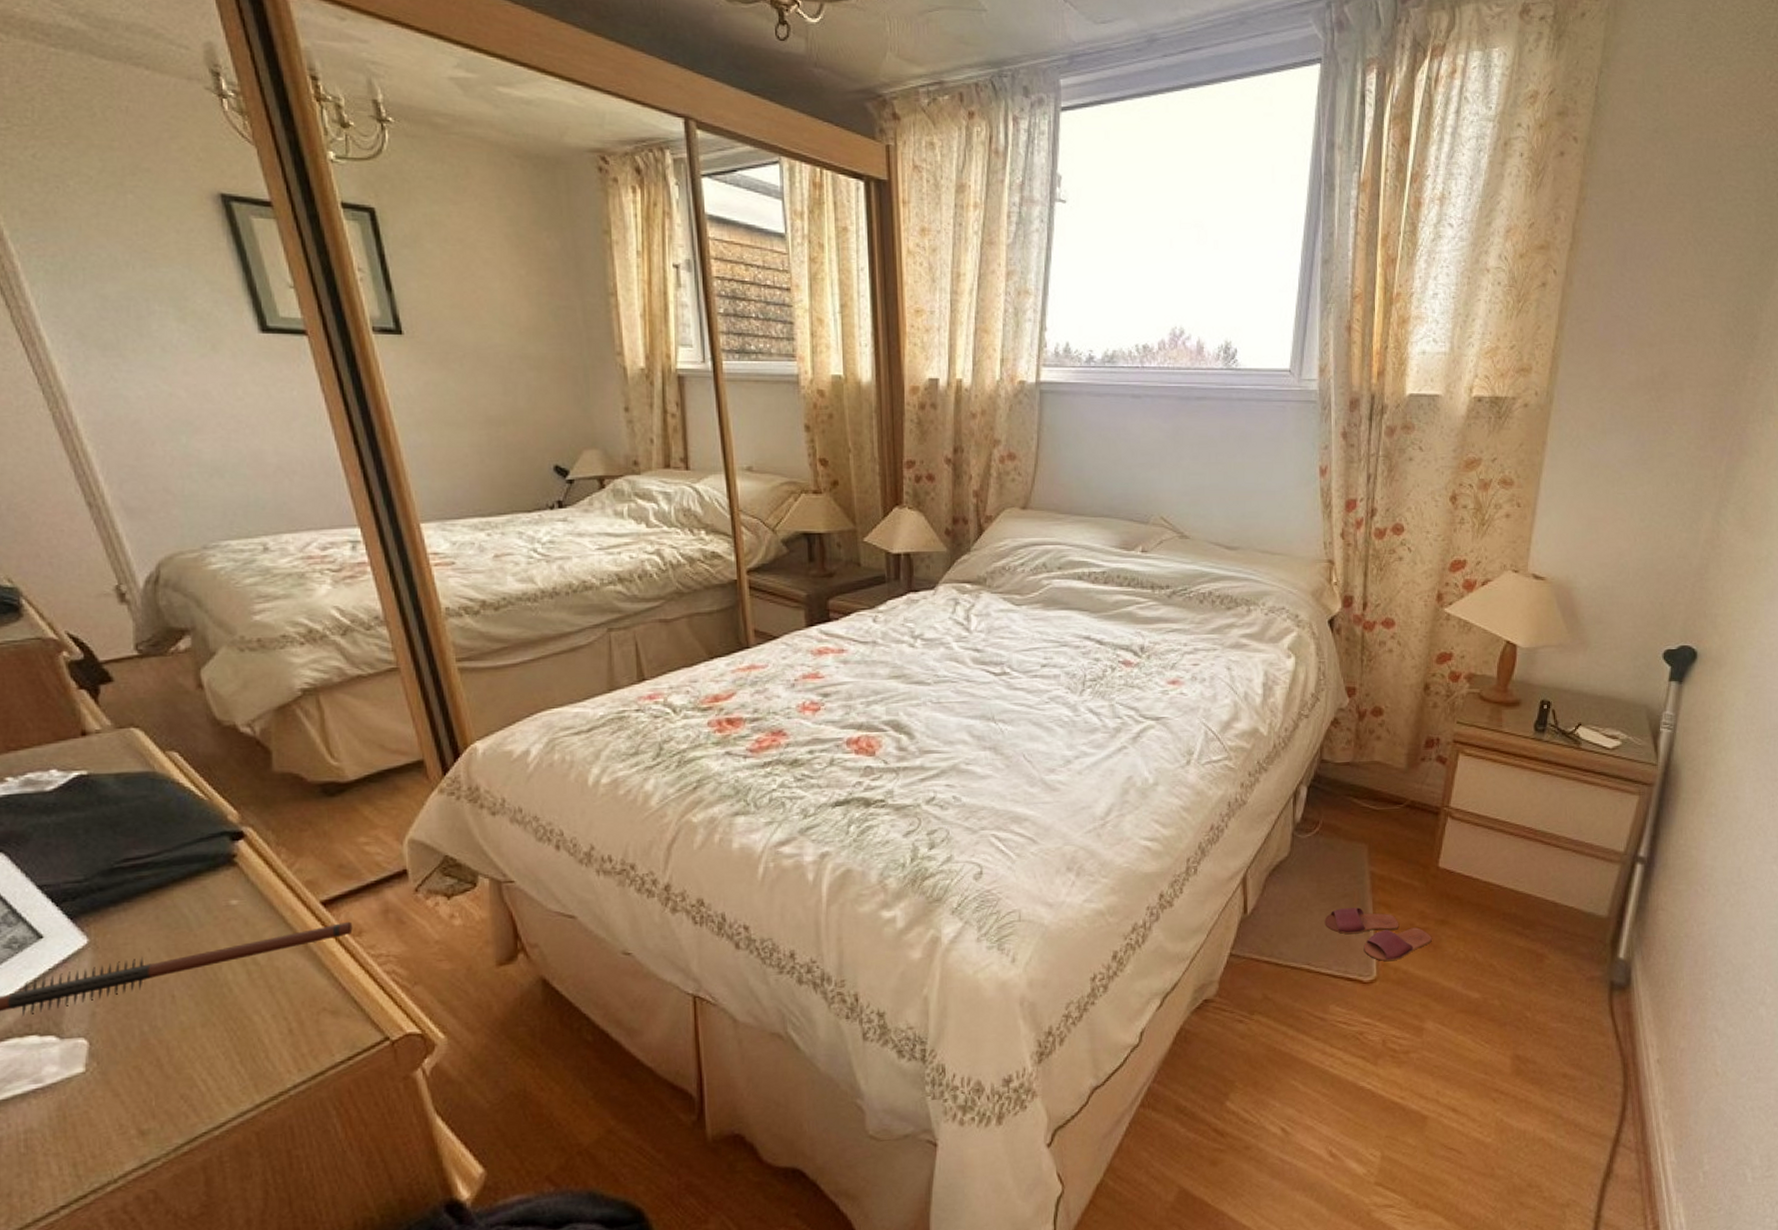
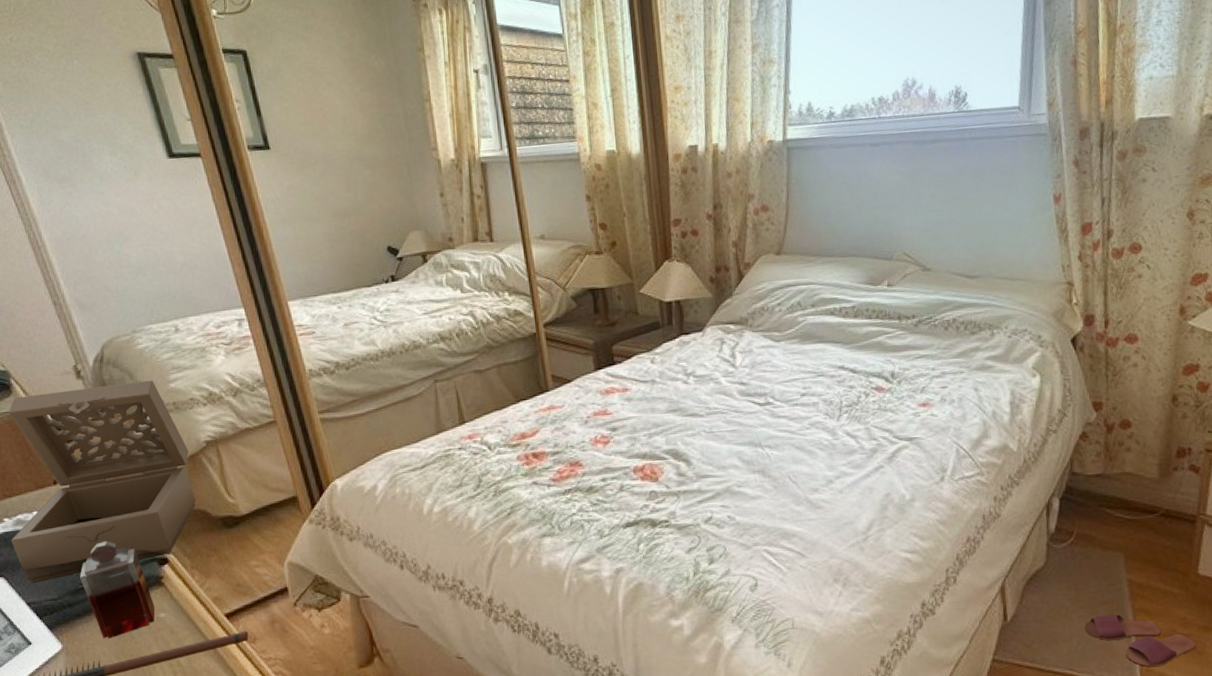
jewelry box: none [16,610,286,861] -> present [8,380,196,584]
perfume bottle: none [117,808,224,931] -> present [80,540,155,639]

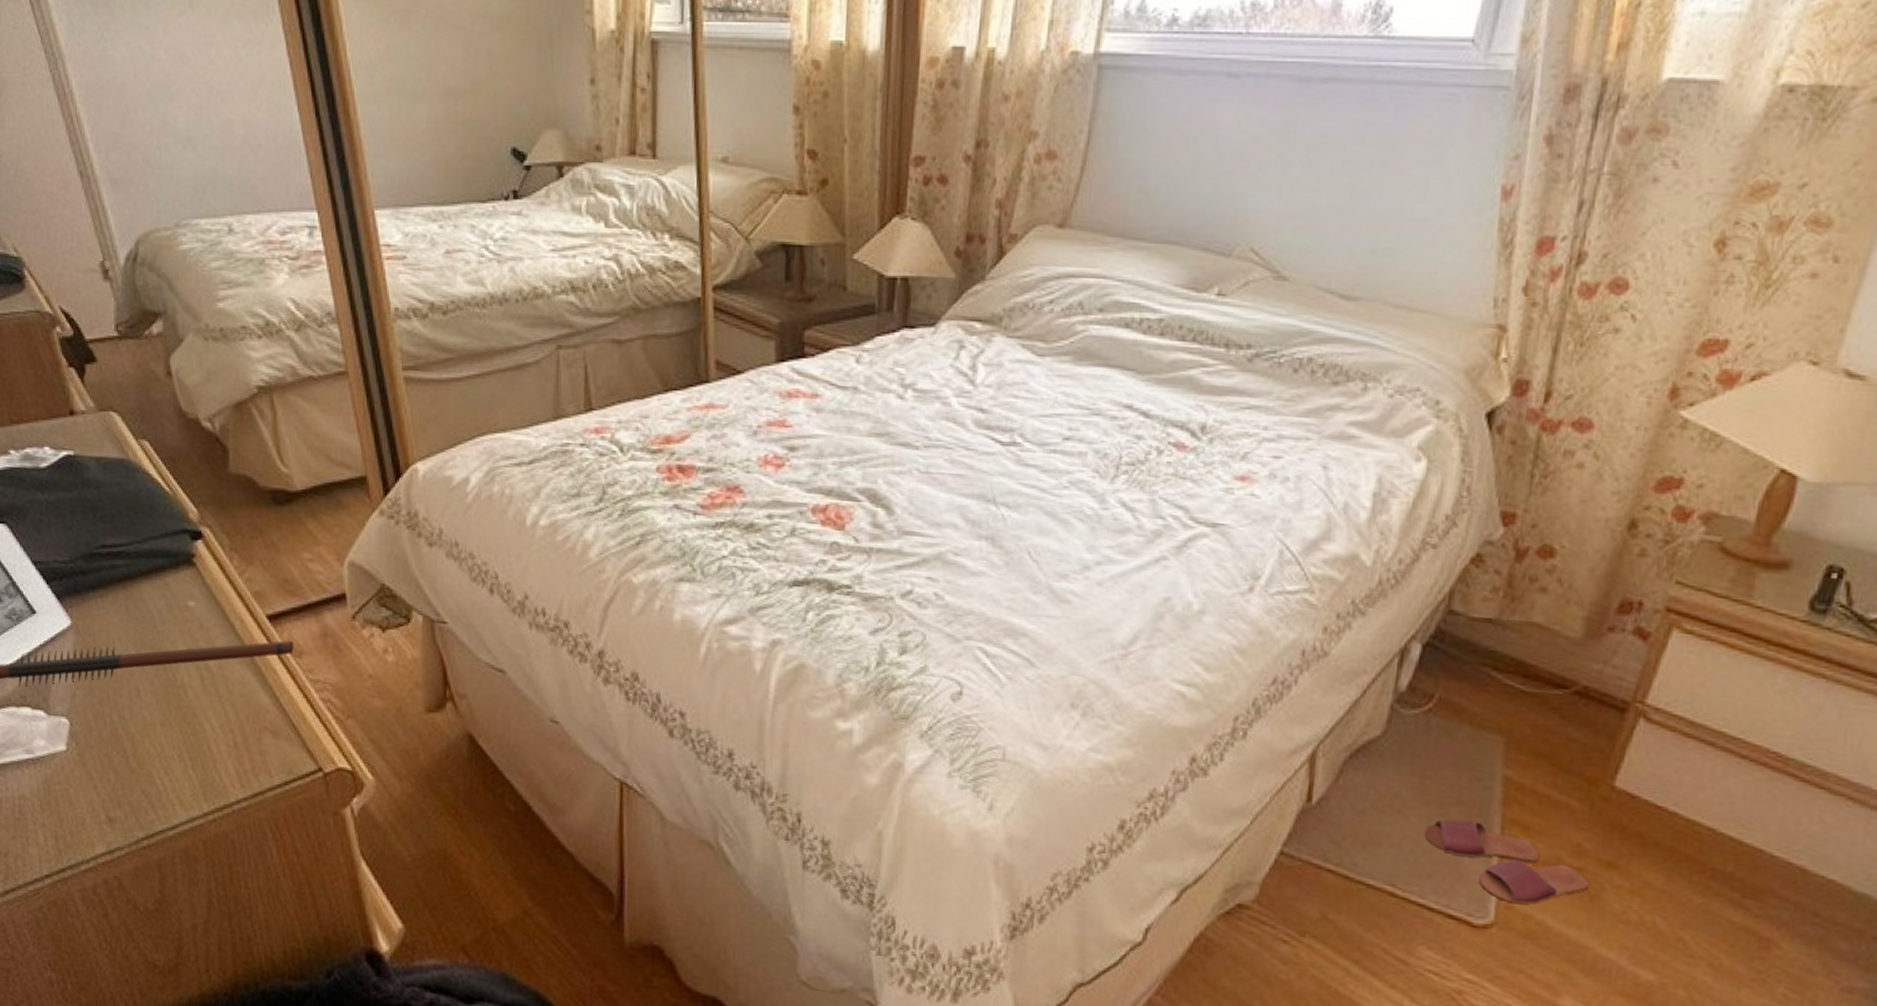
jewelry box: present [8,380,196,584] -> none [17,293,241,538]
perfume bottle: present [80,540,155,639] -> none [96,497,183,623]

